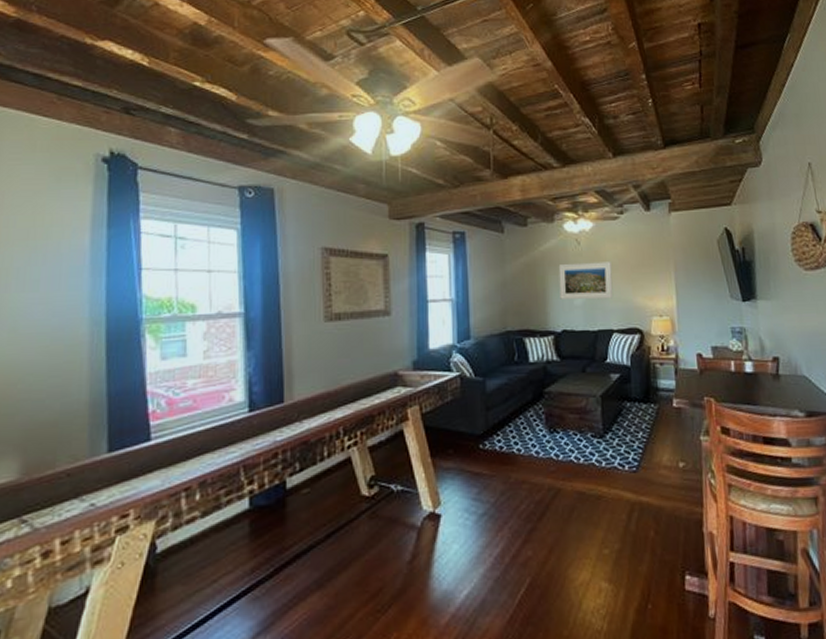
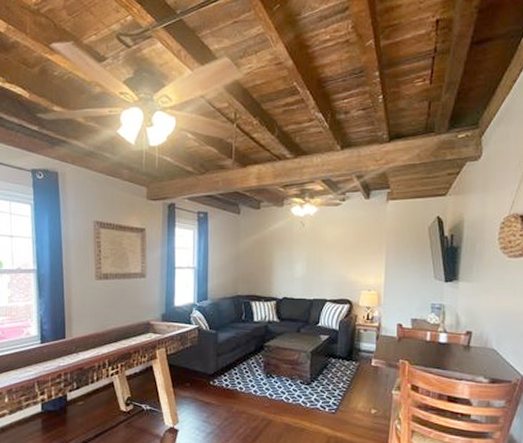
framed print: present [558,262,613,300] -> none [283,242,330,274]

